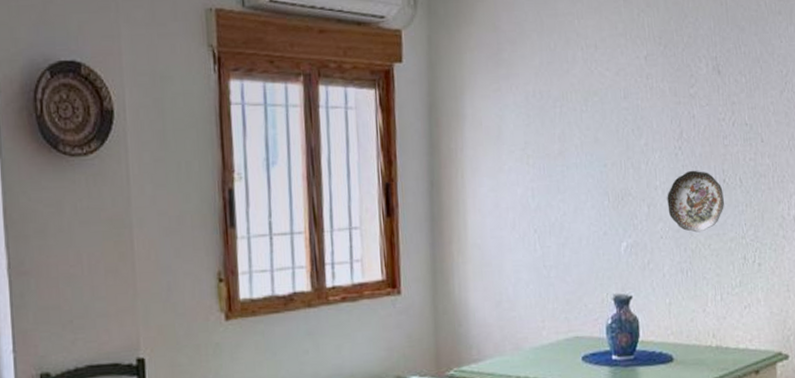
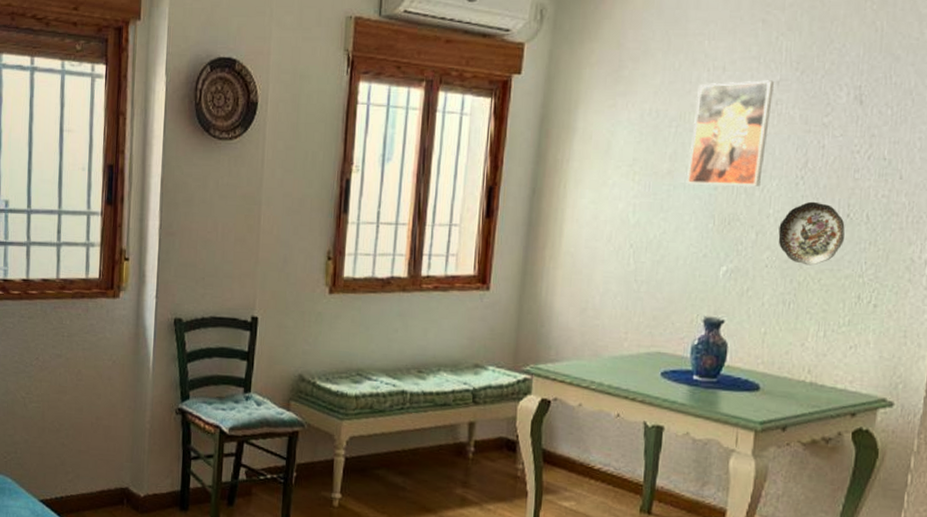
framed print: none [574,56,645,163] -> present [687,80,775,188]

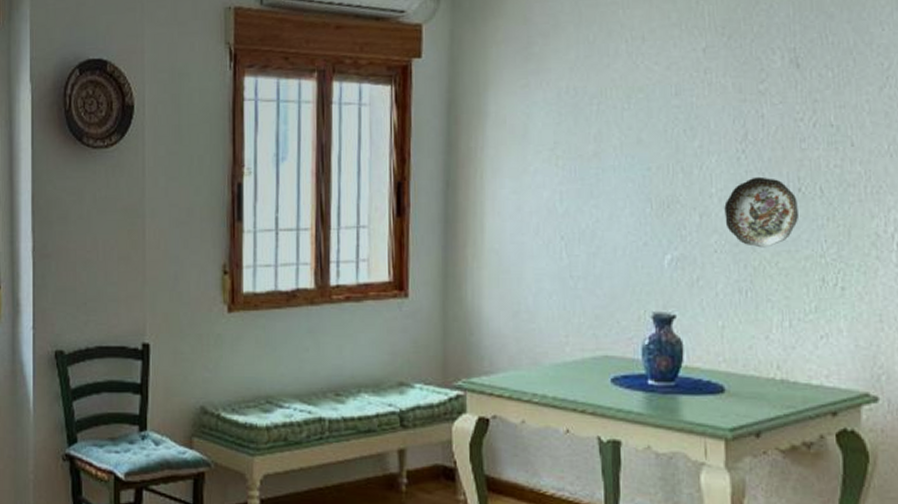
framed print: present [687,80,775,188] -> none [615,48,701,167]

